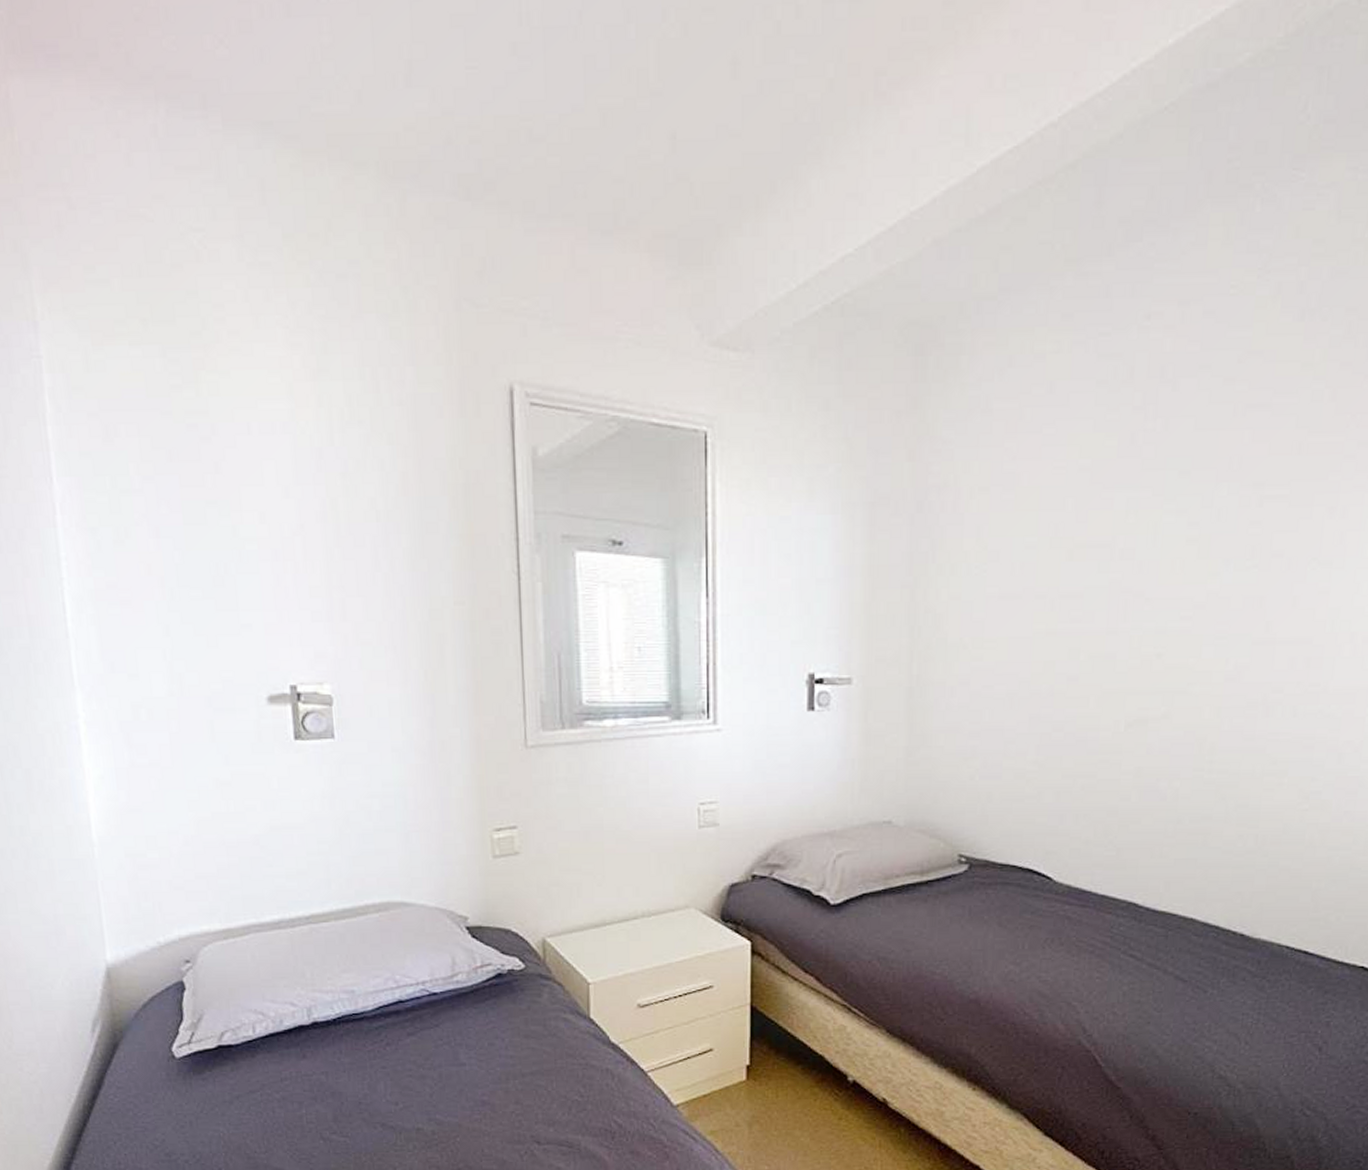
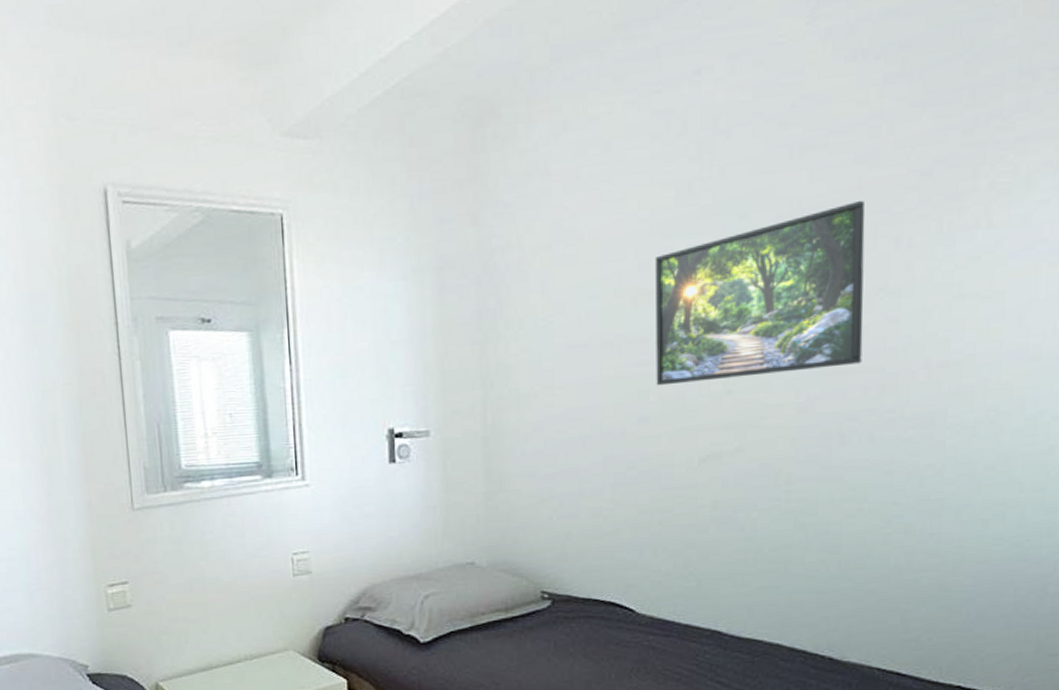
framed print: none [1087,465,1303,645] -> present [655,200,865,386]

